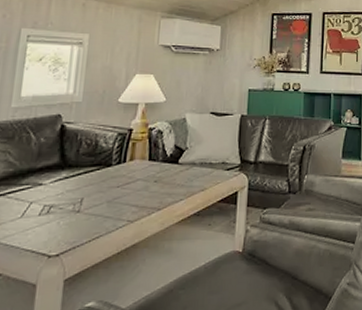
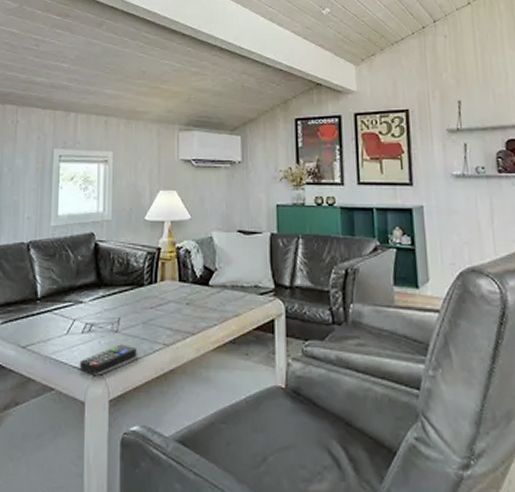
remote control: none [33,223,100,255] -> present [79,344,138,374]

